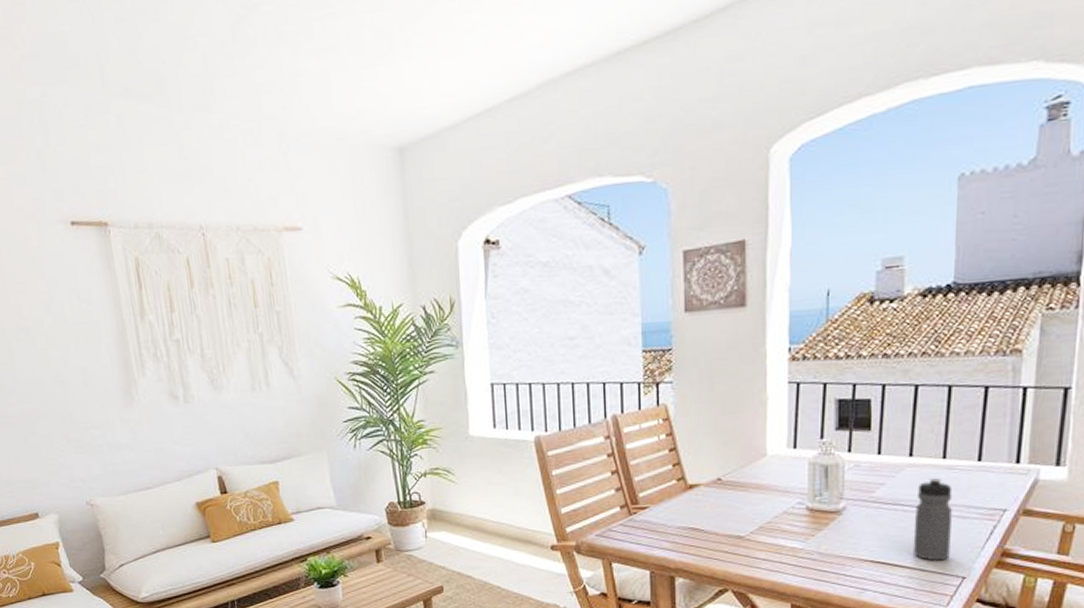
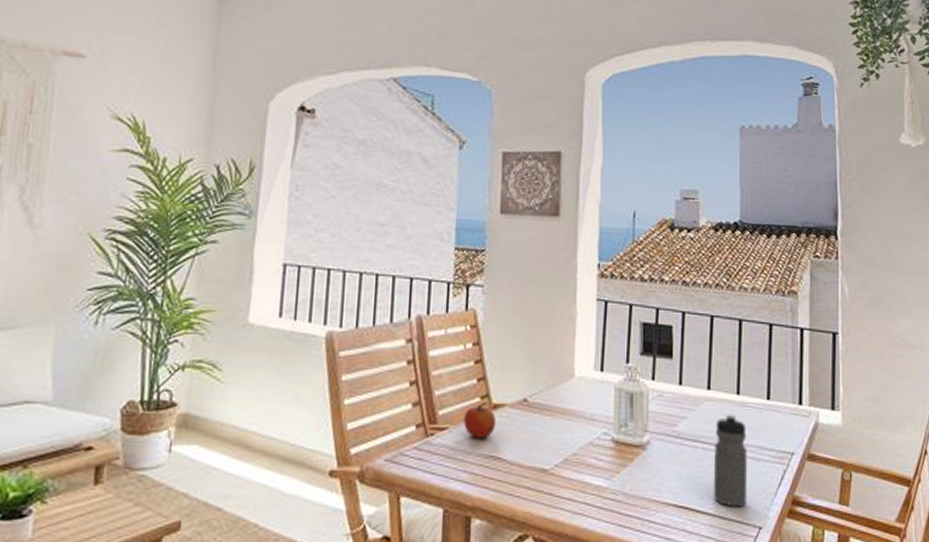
fruit: none [663,483,693,514] -> present [464,402,497,438]

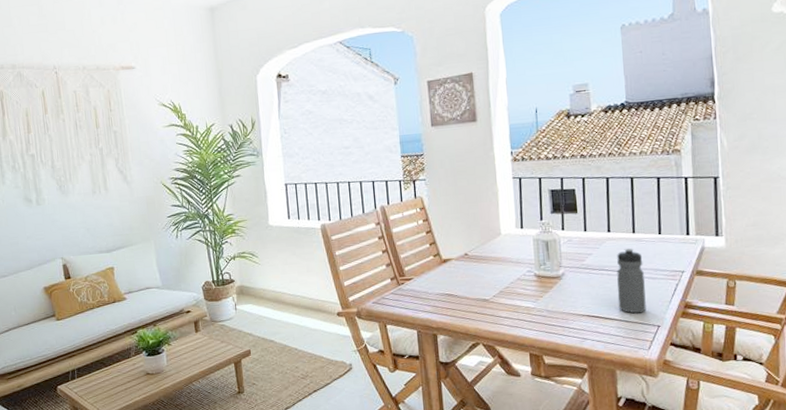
fruit: present [464,402,497,438] -> none [423,258,447,283]

